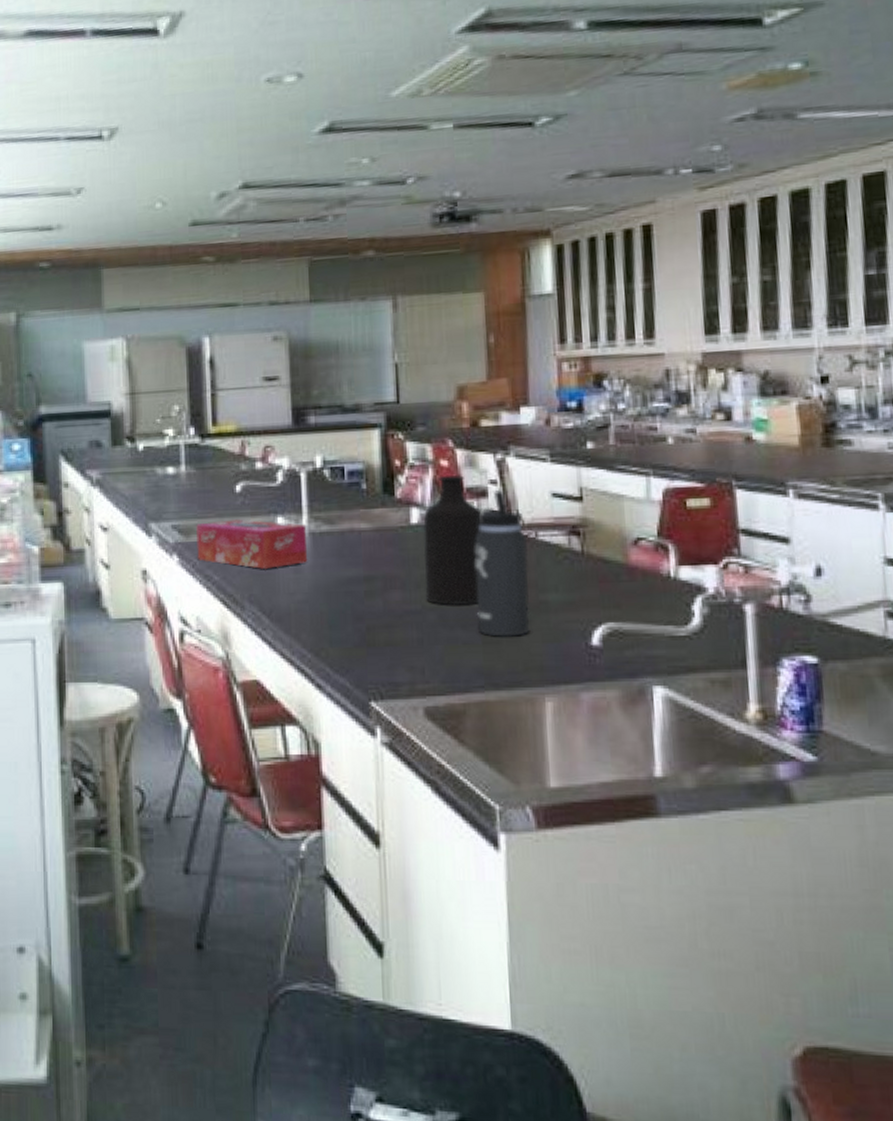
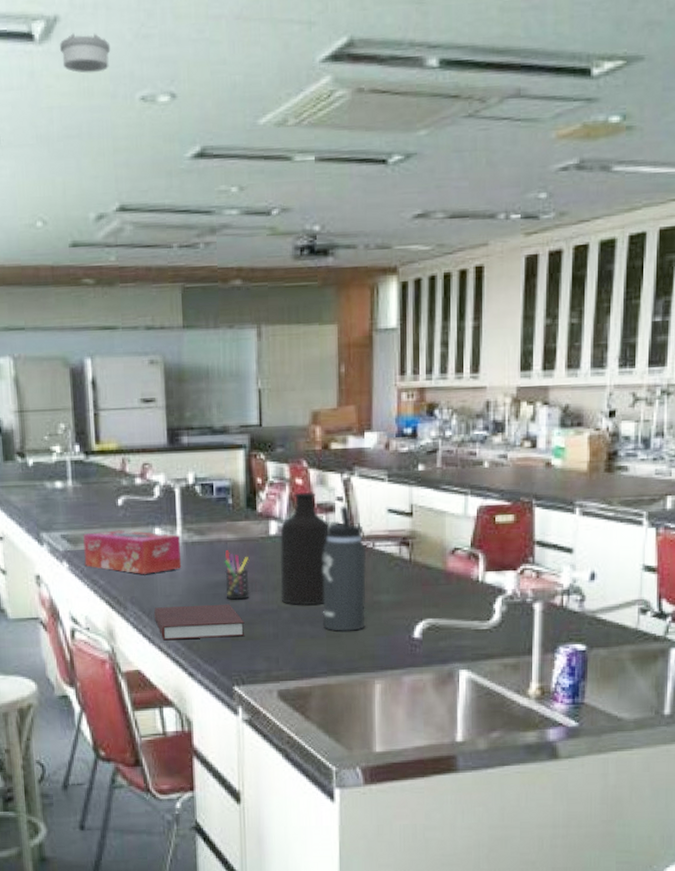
smoke detector: none [184,24,236,61] -> present [59,33,111,74]
notebook: none [276,603,383,646] -> present [154,604,245,641]
pen holder: none [358,541,388,599] -> present [224,550,250,600]

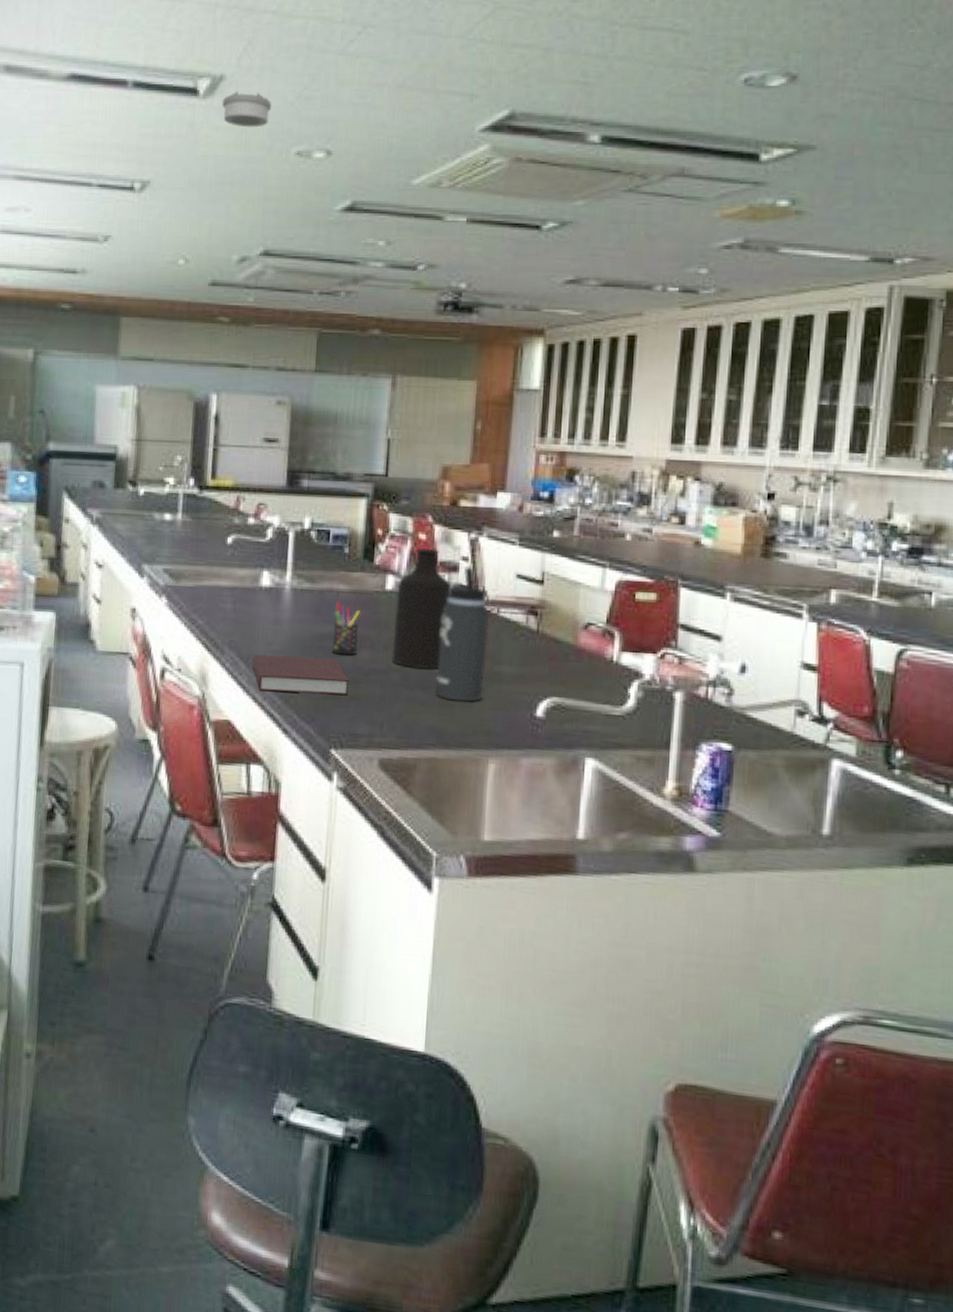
tissue box: present [83,530,182,574] -> none [185,569,290,618]

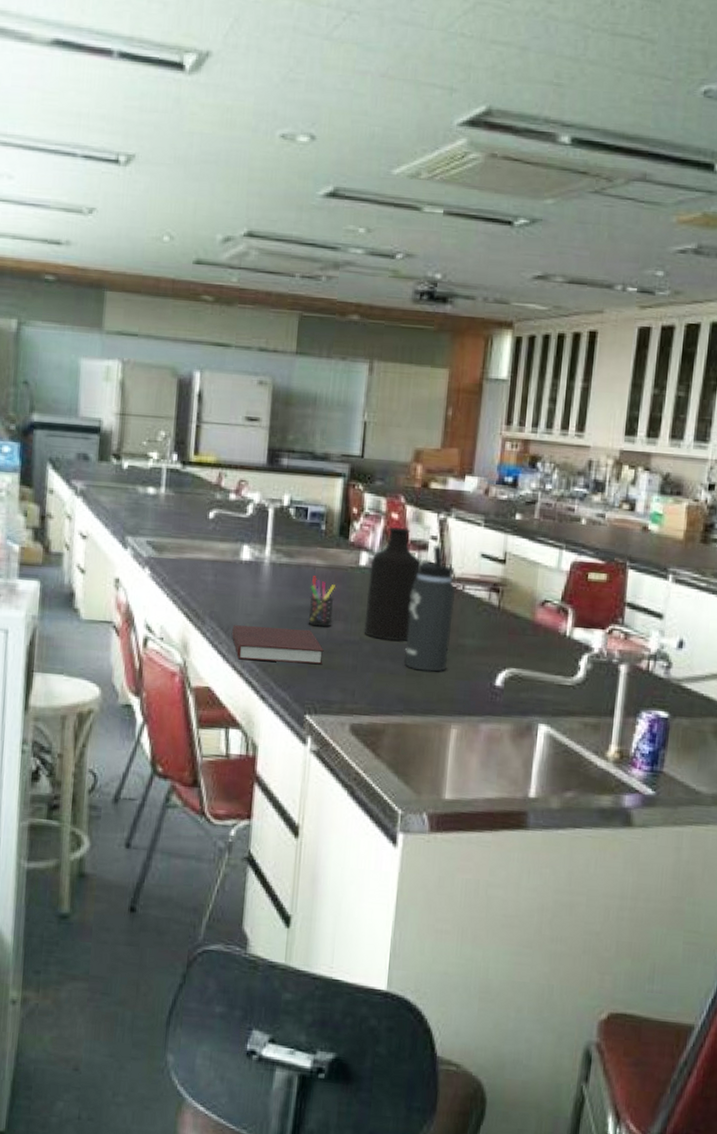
smoke detector: present [222,91,272,128] -> none [207,69,258,107]

